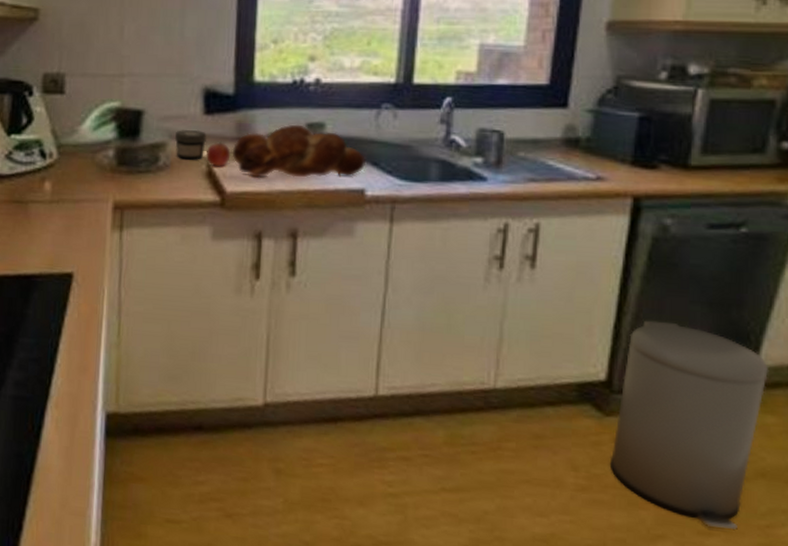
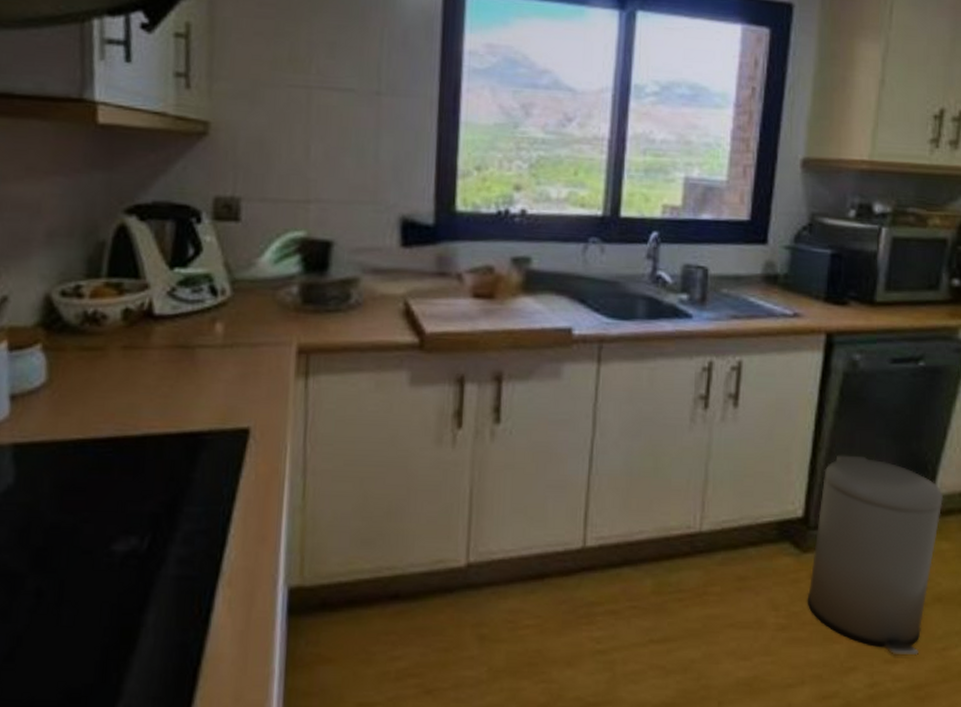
jar: present [174,129,207,160] -> none [368,263,405,297]
fruit: present [205,141,231,166] -> none [402,276,431,304]
bread loaf: present [232,124,367,178] -> none [432,258,574,317]

